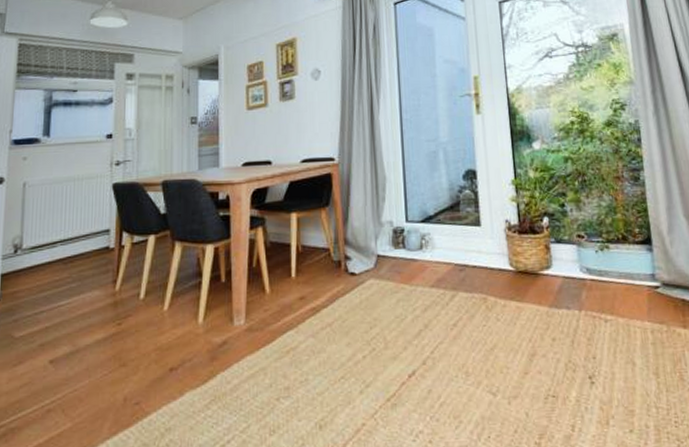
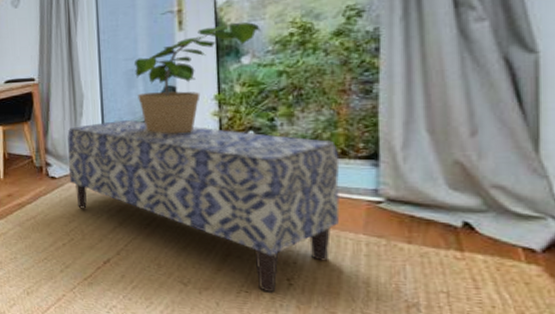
bench: none [369,205,628,395] -> present [67,119,340,293]
potted plant: none [436,108,547,221] -> present [134,22,261,134]

